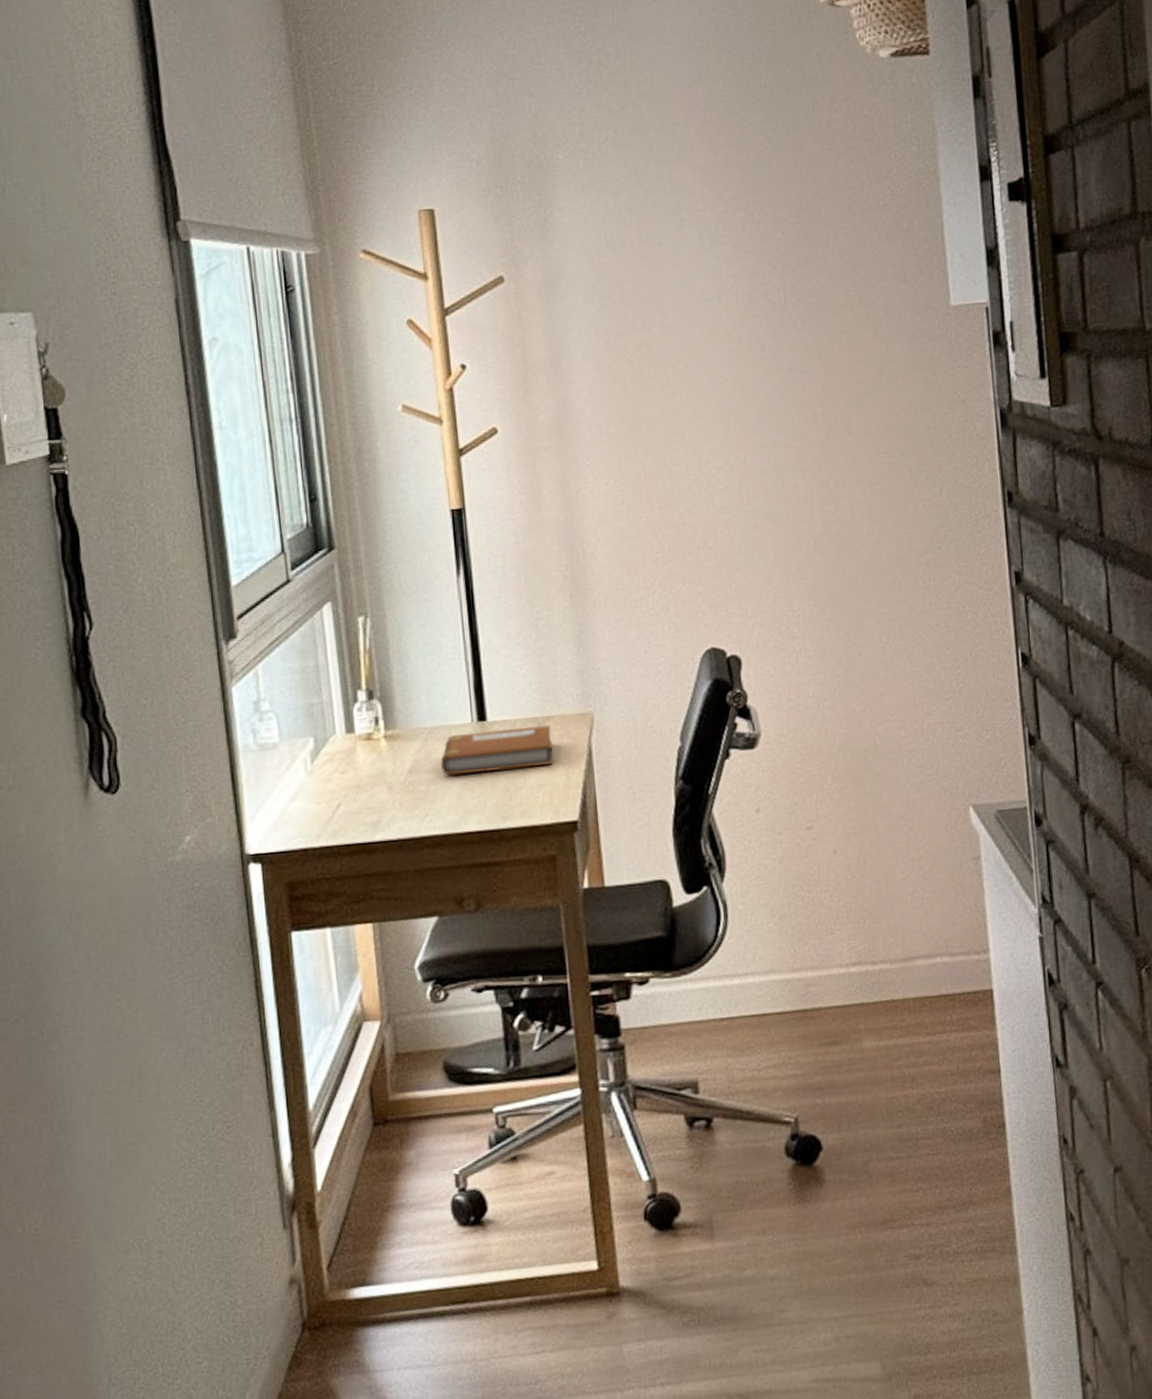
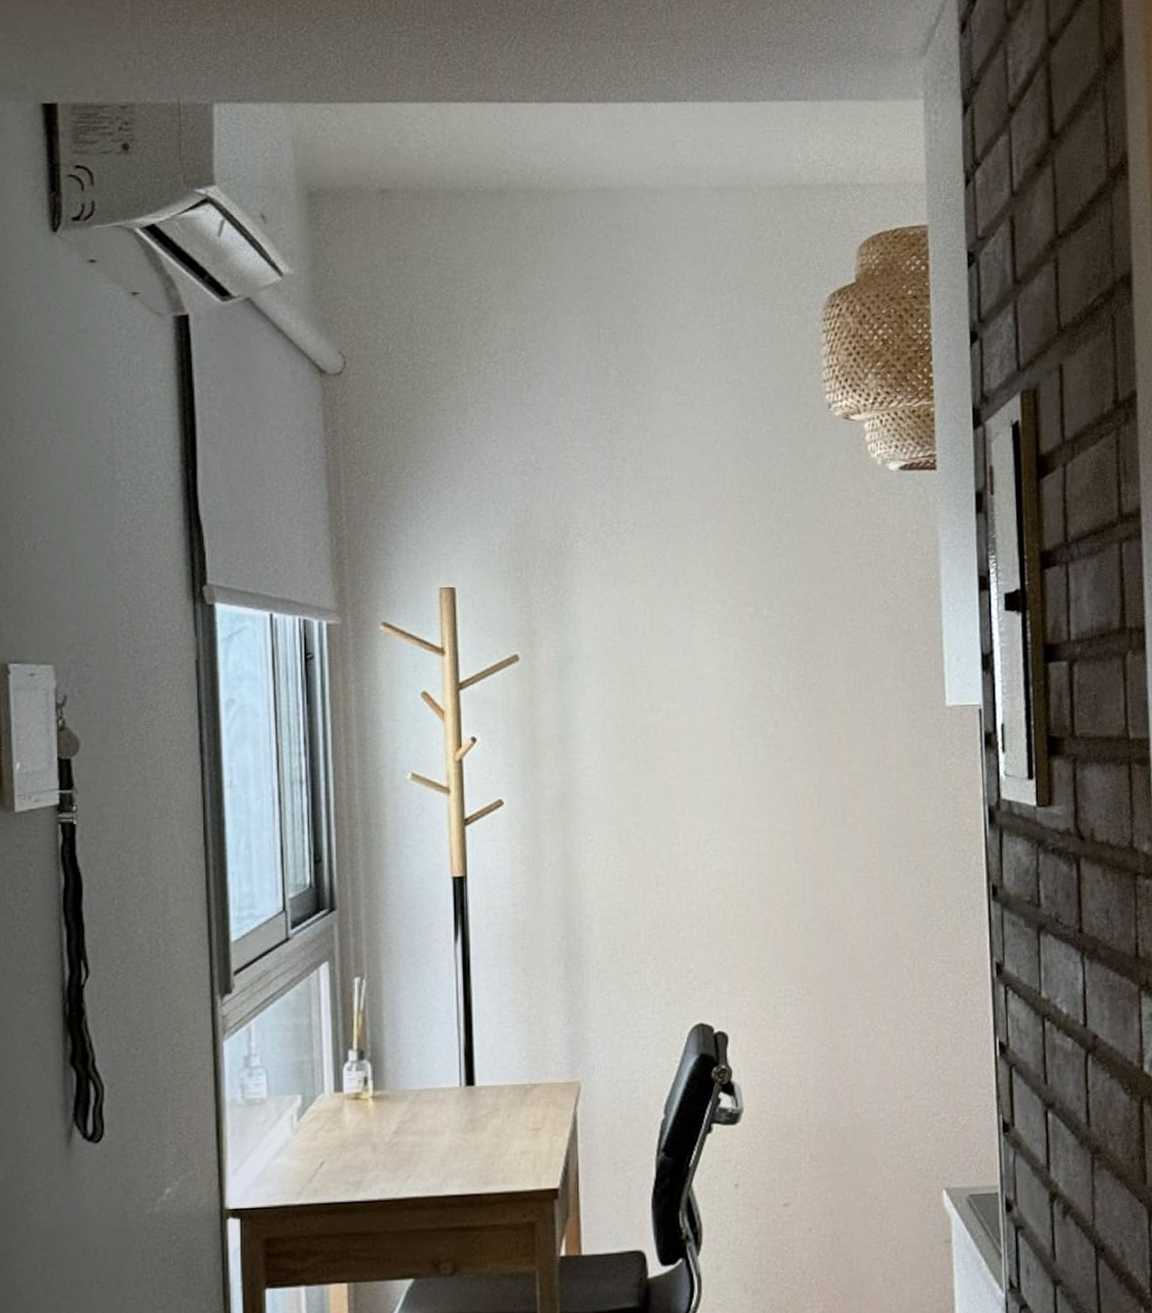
notebook: present [441,725,553,776] -> none [427,1092,538,1138]

